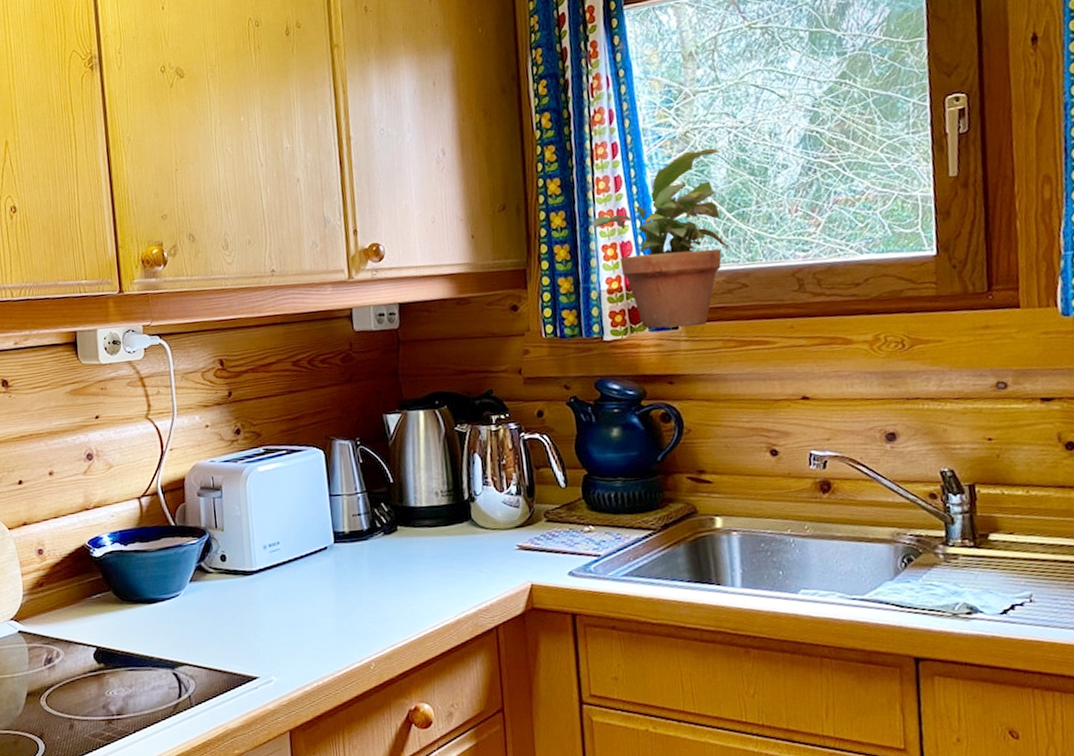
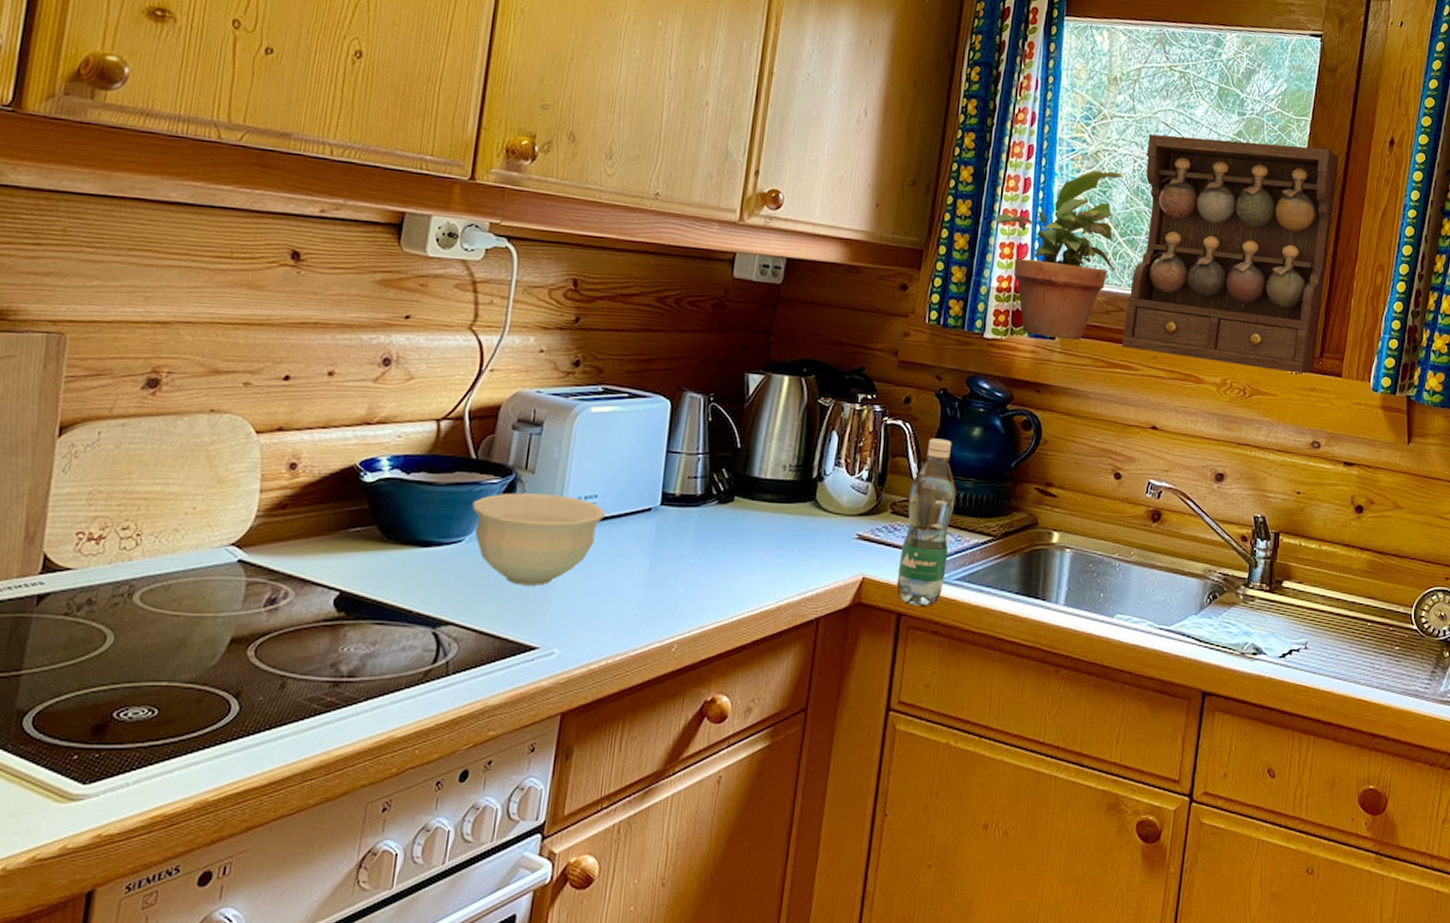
bowl: none [180,546,290,626] -> present [472,493,606,586]
bottle: none [559,444,612,605] -> present [896,438,956,606]
spice rack: none [739,64,983,324] -> present [1122,134,1339,374]

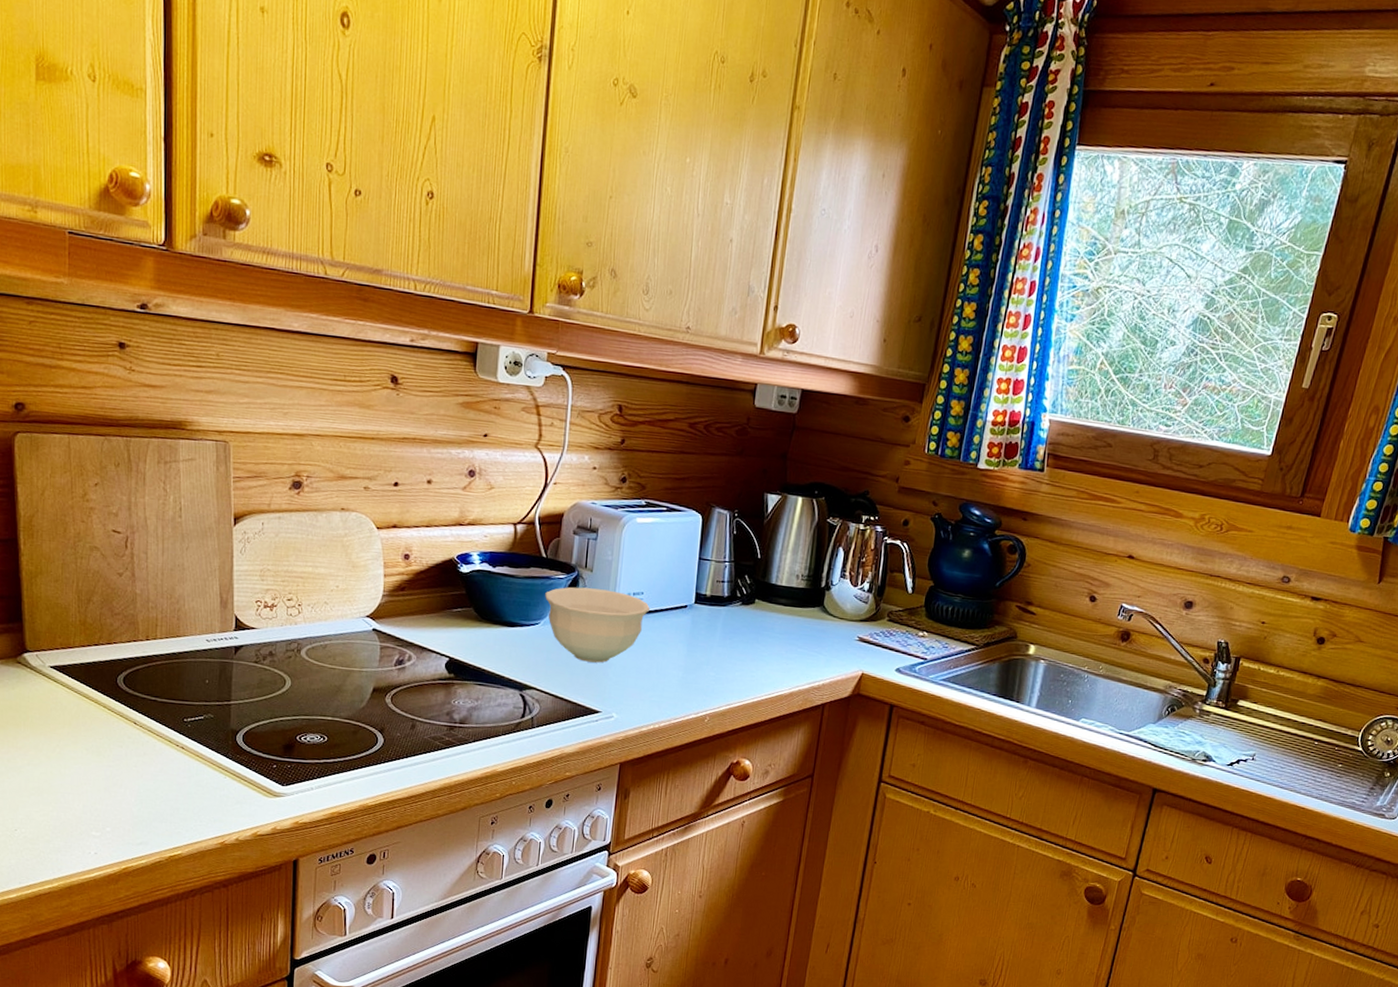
bottle: present [896,438,956,606] -> none [890,557,946,701]
potted plant: present [995,170,1125,341] -> none [994,307,1124,474]
spice rack: present [1122,134,1339,374] -> none [1107,270,1348,513]

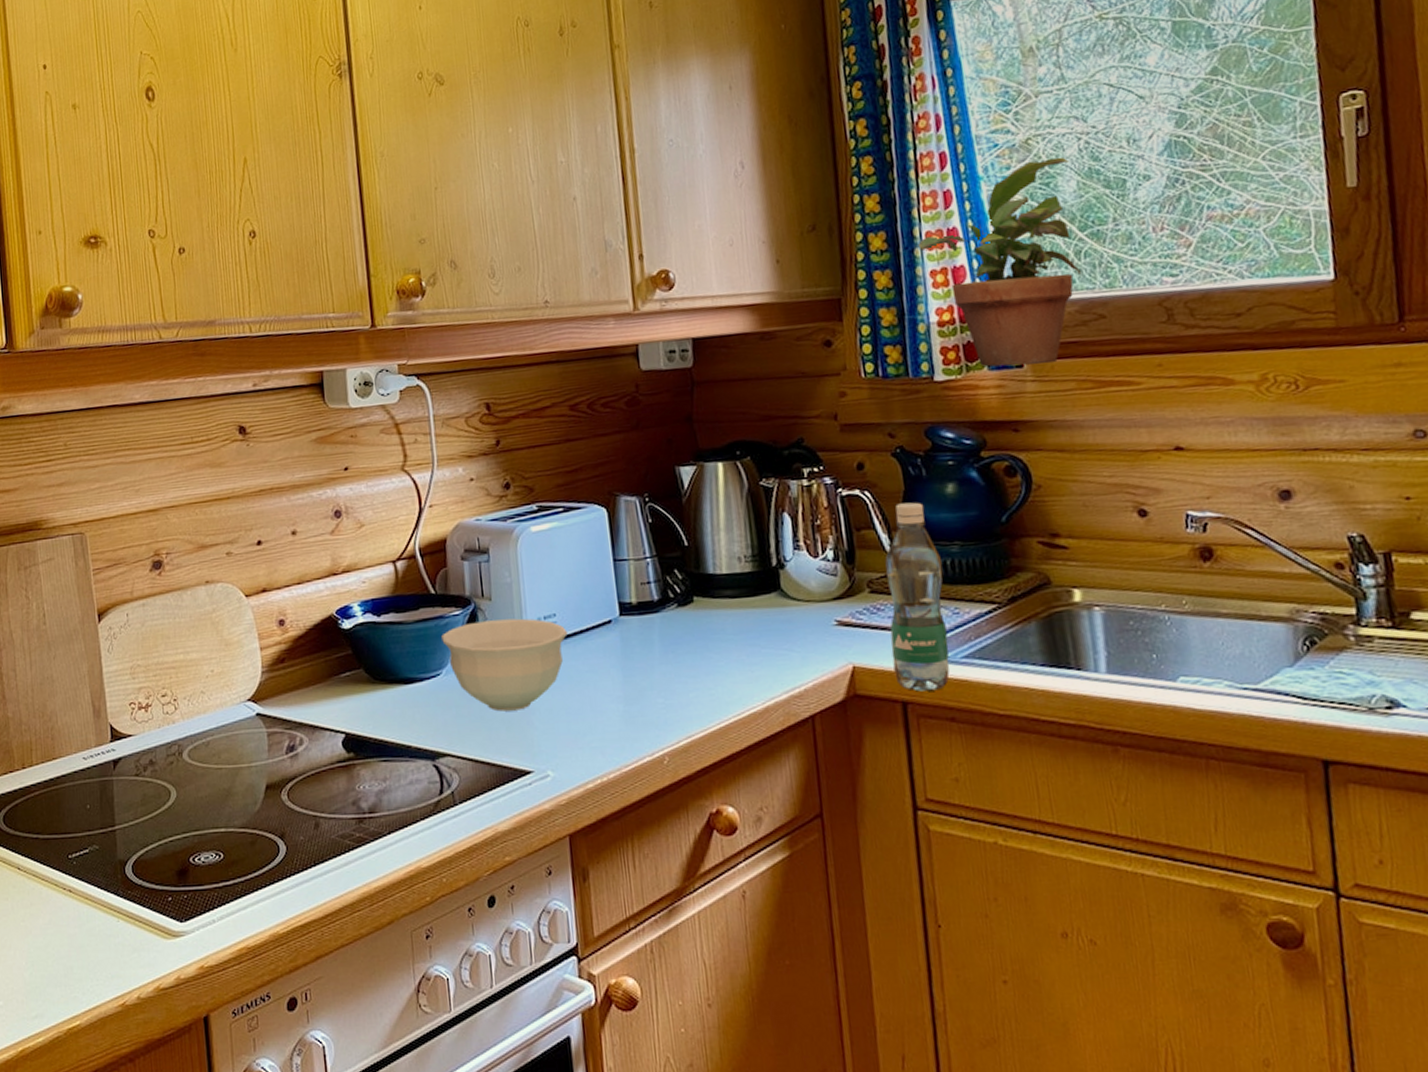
bottle: none [890,557,946,701] -> present [885,502,950,692]
potted plant: none [994,307,1124,474] -> present [918,157,1082,367]

